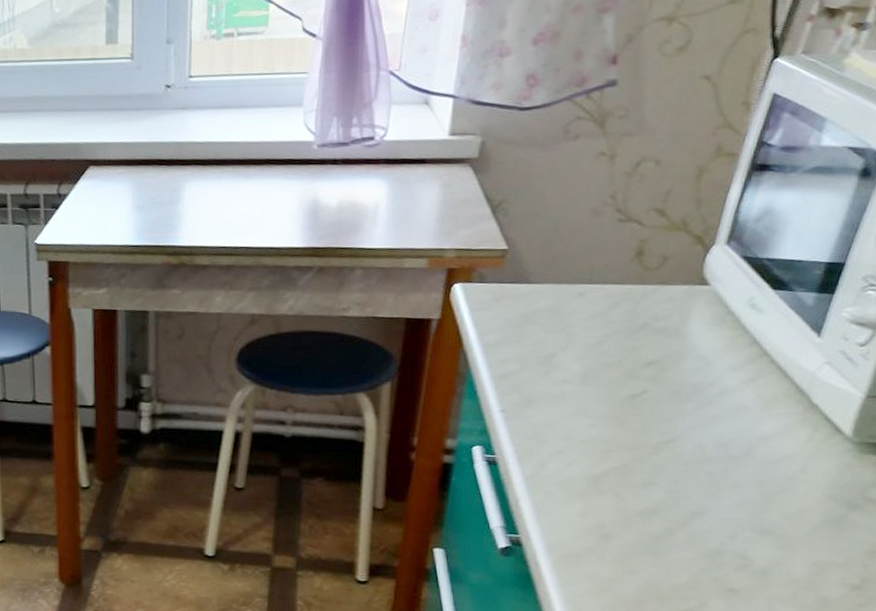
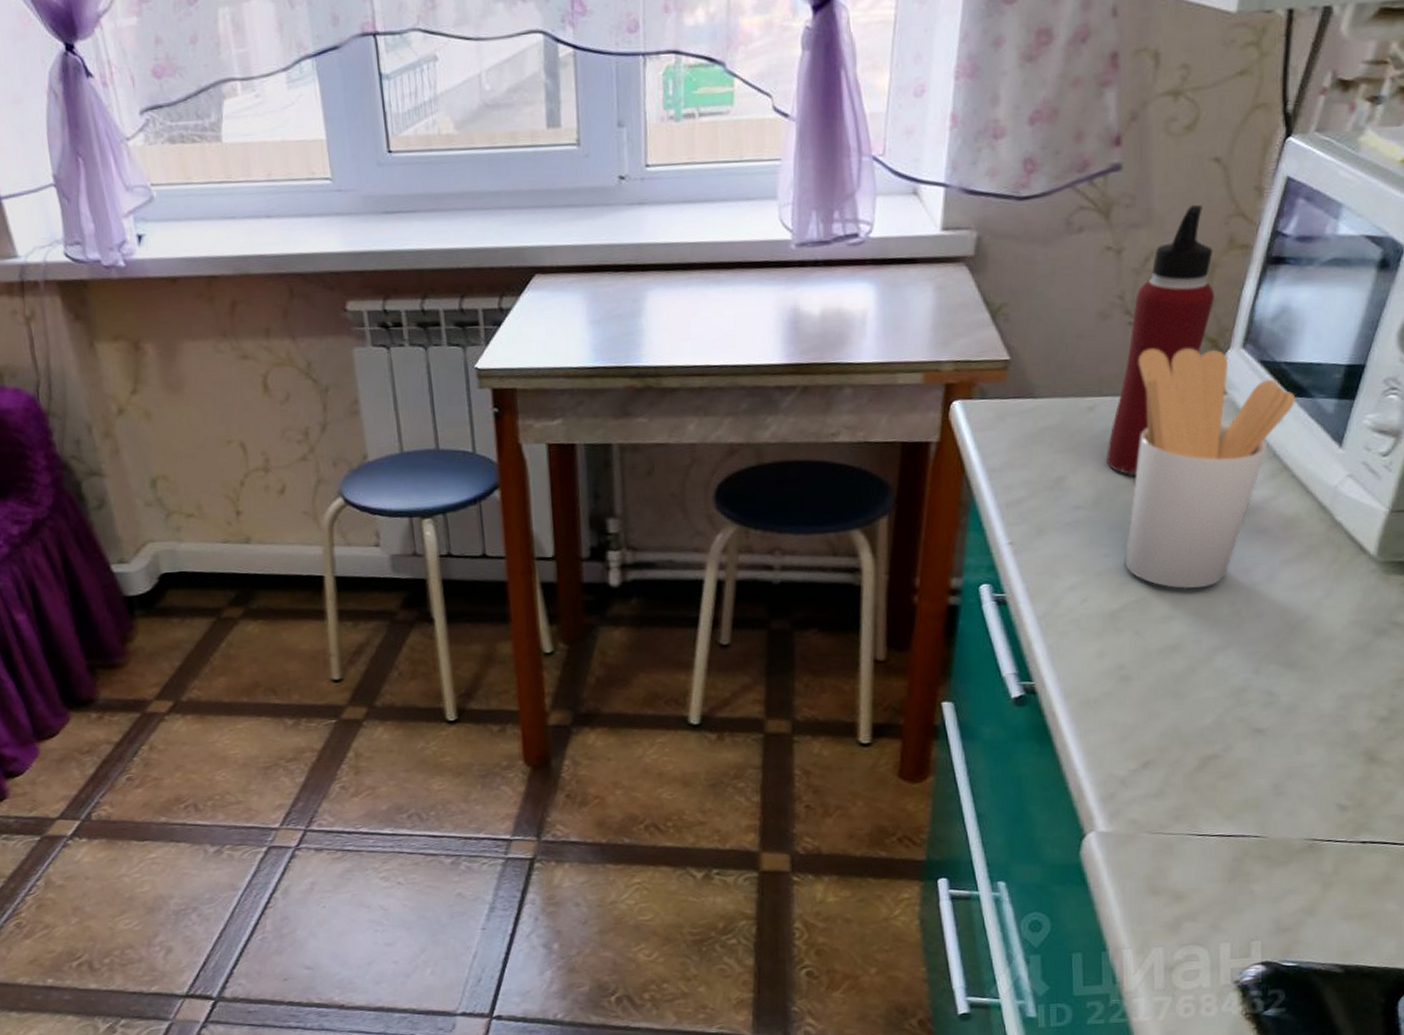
water bottle: none [595,116,701,355] -> present [1106,204,1214,476]
utensil holder: none [608,243,776,459] -> present [1124,348,1295,590]

